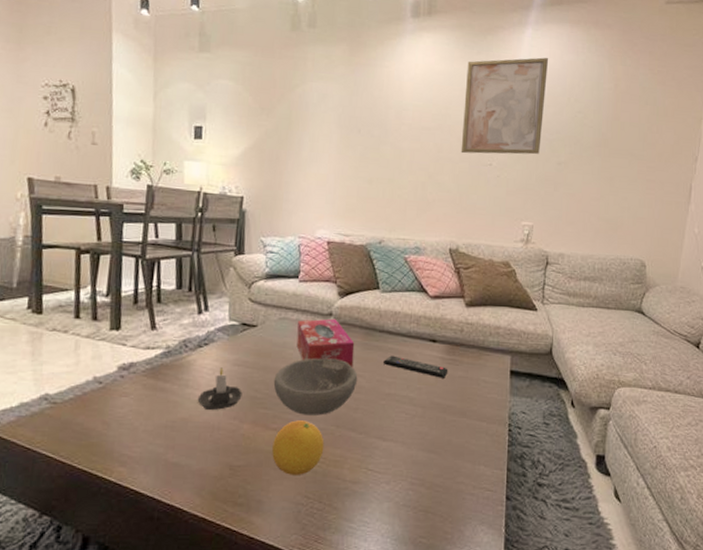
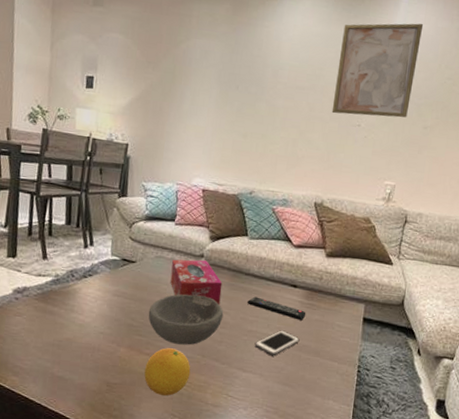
candle: present [197,367,243,410] -> none [81,296,121,334]
cell phone: none [394,391,443,420] -> present [254,330,300,355]

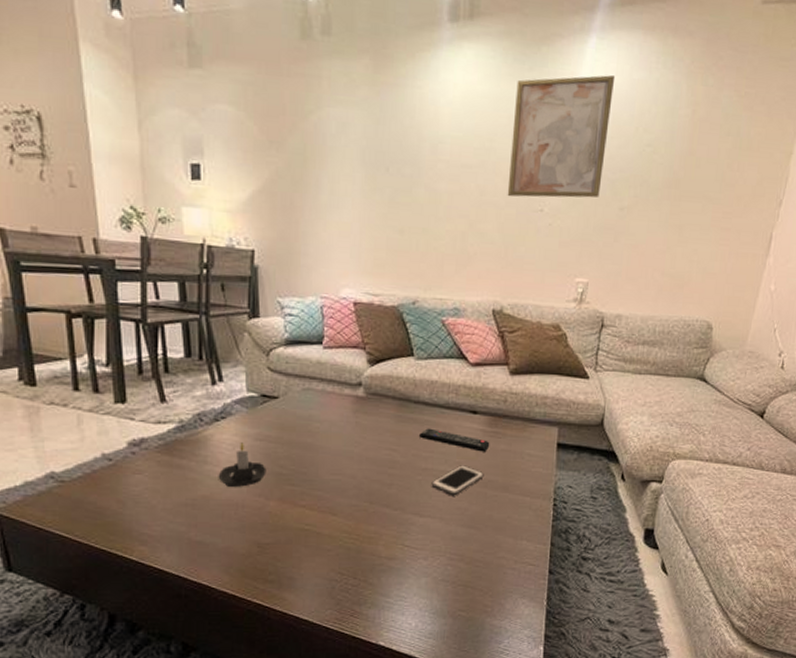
candle: none [81,296,121,334] -> present [218,442,267,487]
fruit: present [144,348,191,396] -> none [302,497,357,552]
bowl: present [148,294,224,345] -> none [300,431,392,492]
tissue box: present [170,259,223,306] -> none [323,389,388,442]

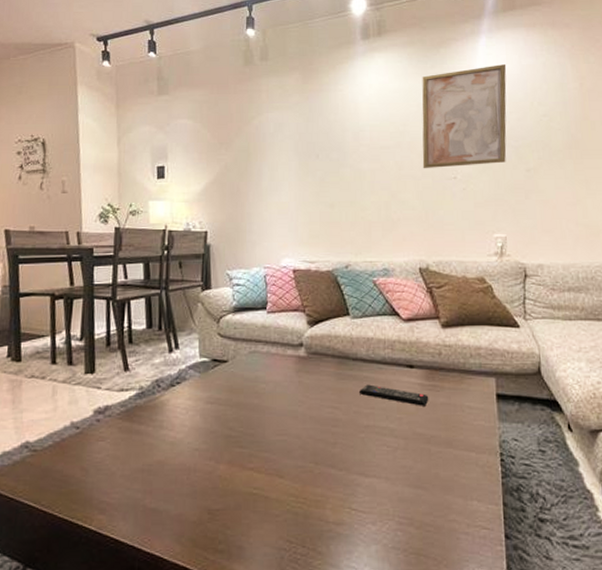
candle: present [218,442,267,487] -> none [172,406,217,451]
cell phone: present [431,465,484,495] -> none [374,421,426,452]

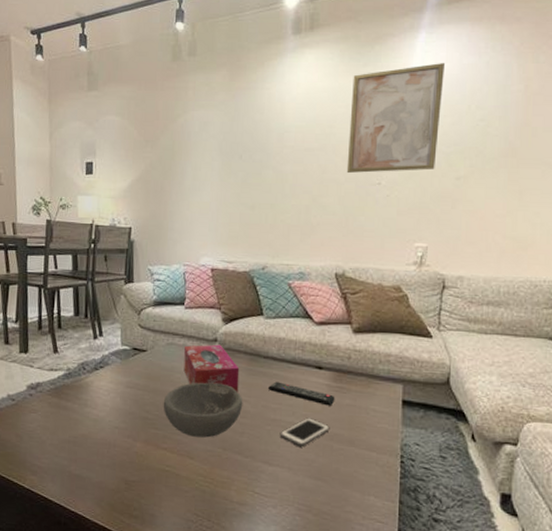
bowl: none [247,391,334,452] -> present [163,382,243,438]
tissue box: none [268,349,328,400] -> present [184,344,240,393]
cell phone: none [374,421,426,452] -> present [279,418,330,446]

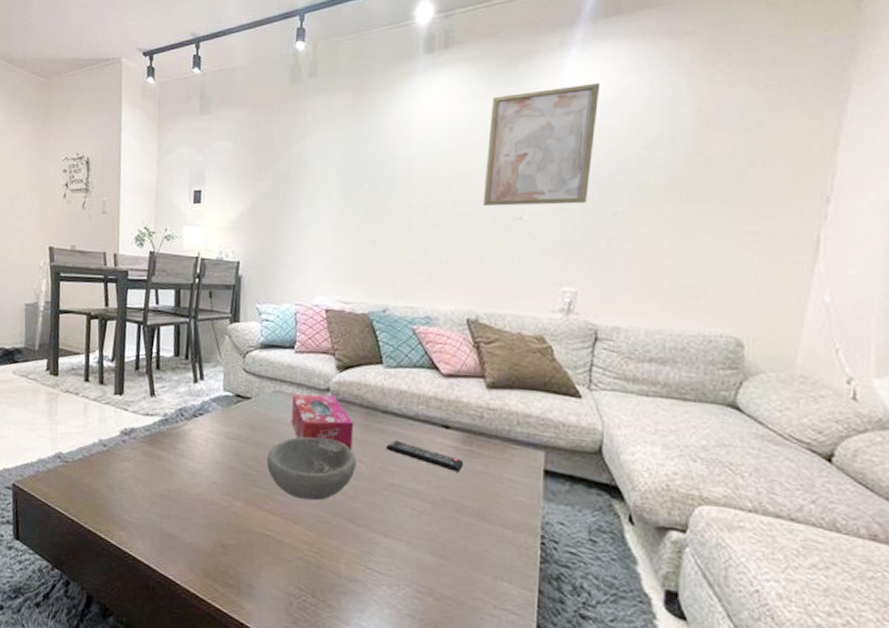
cell phone: present [279,418,330,446] -> none [398,484,457,517]

